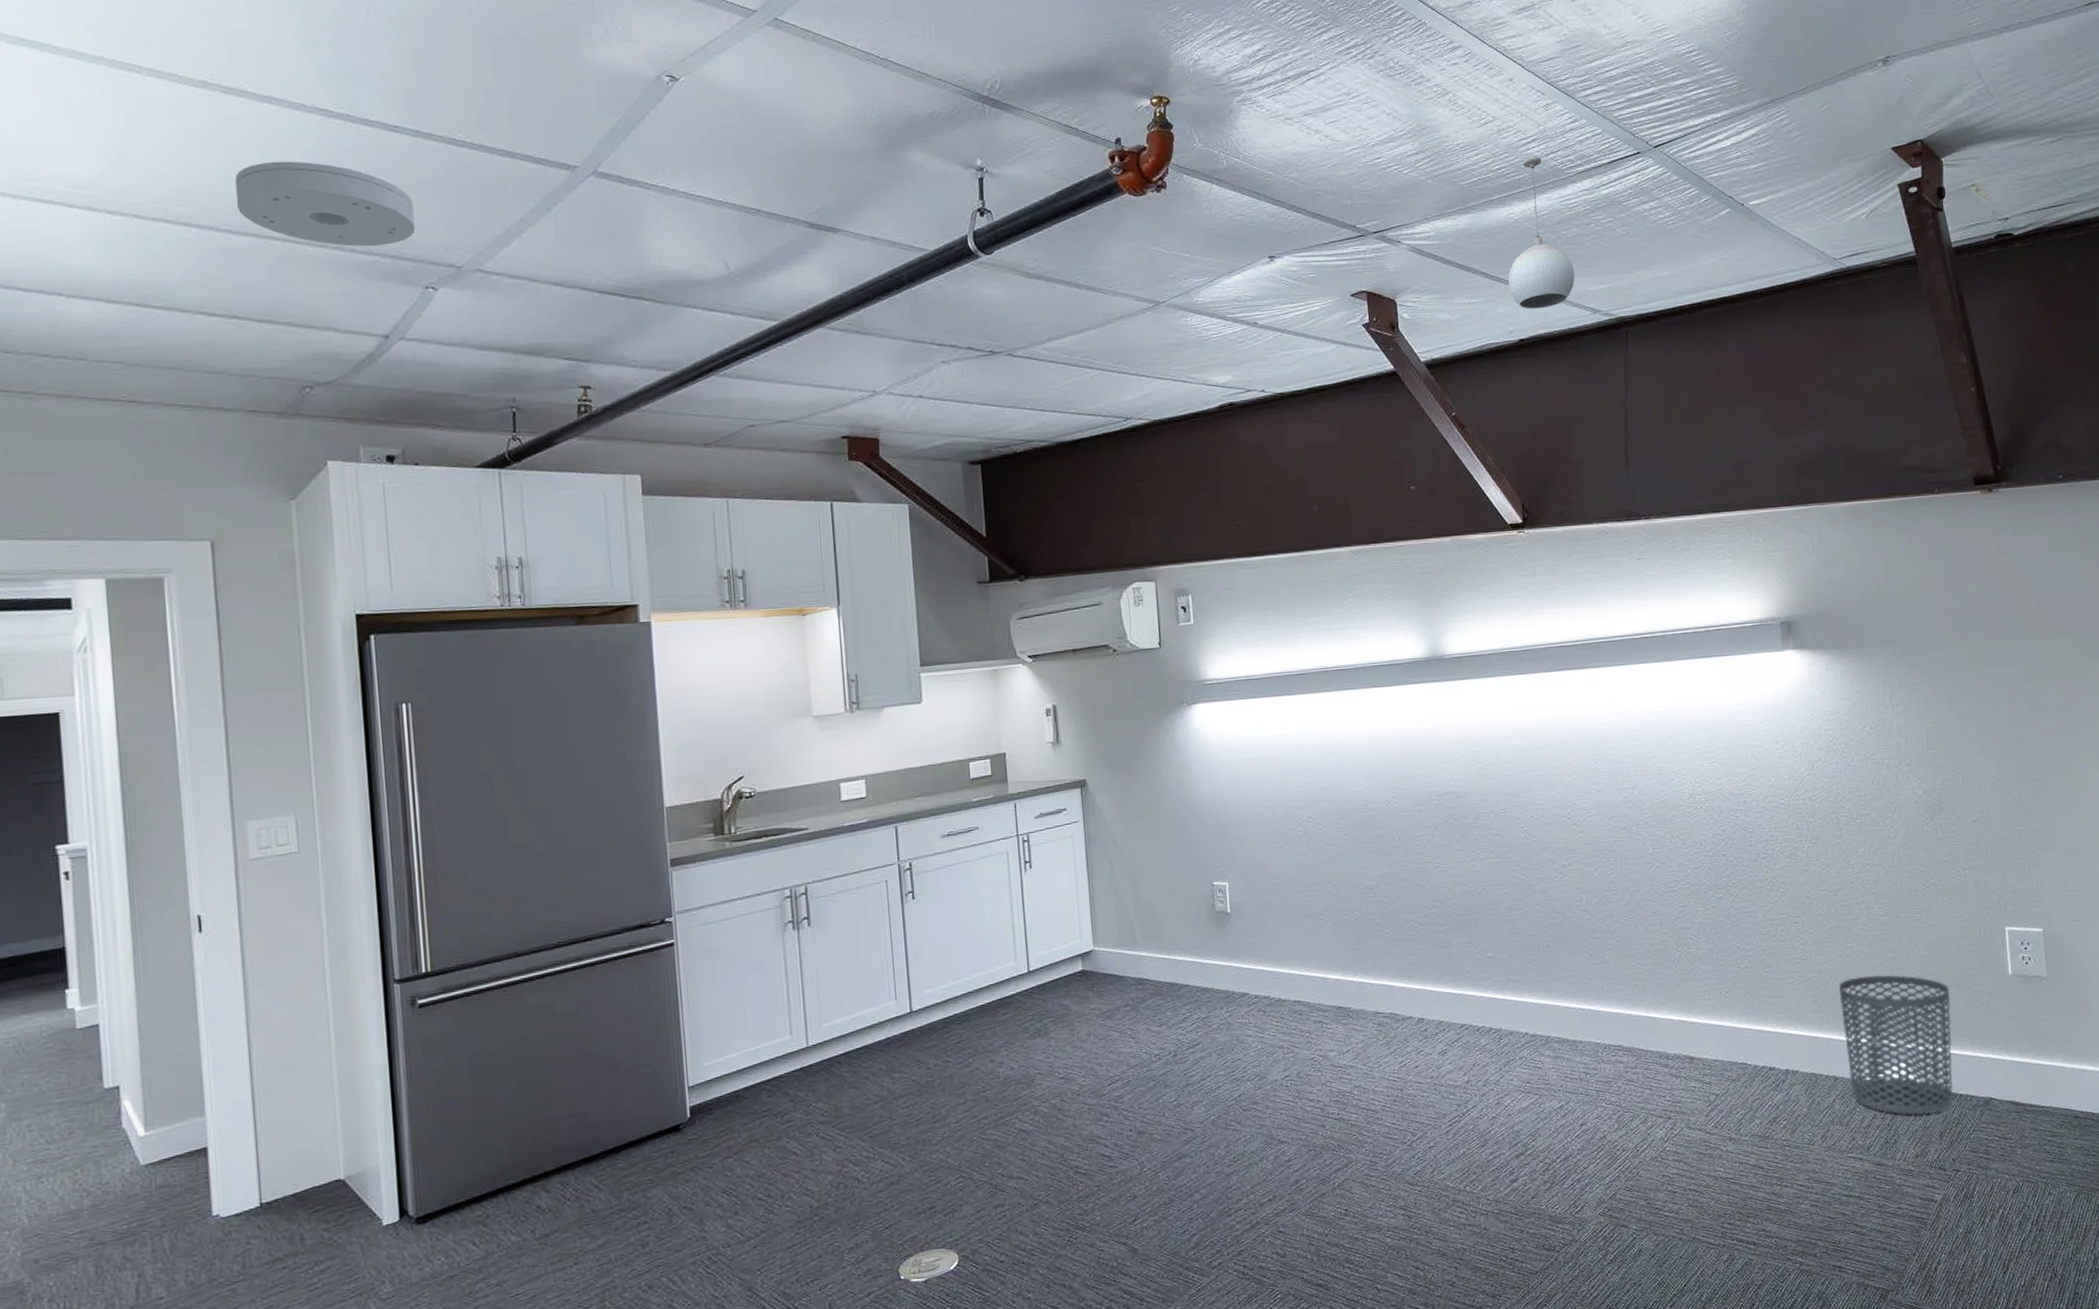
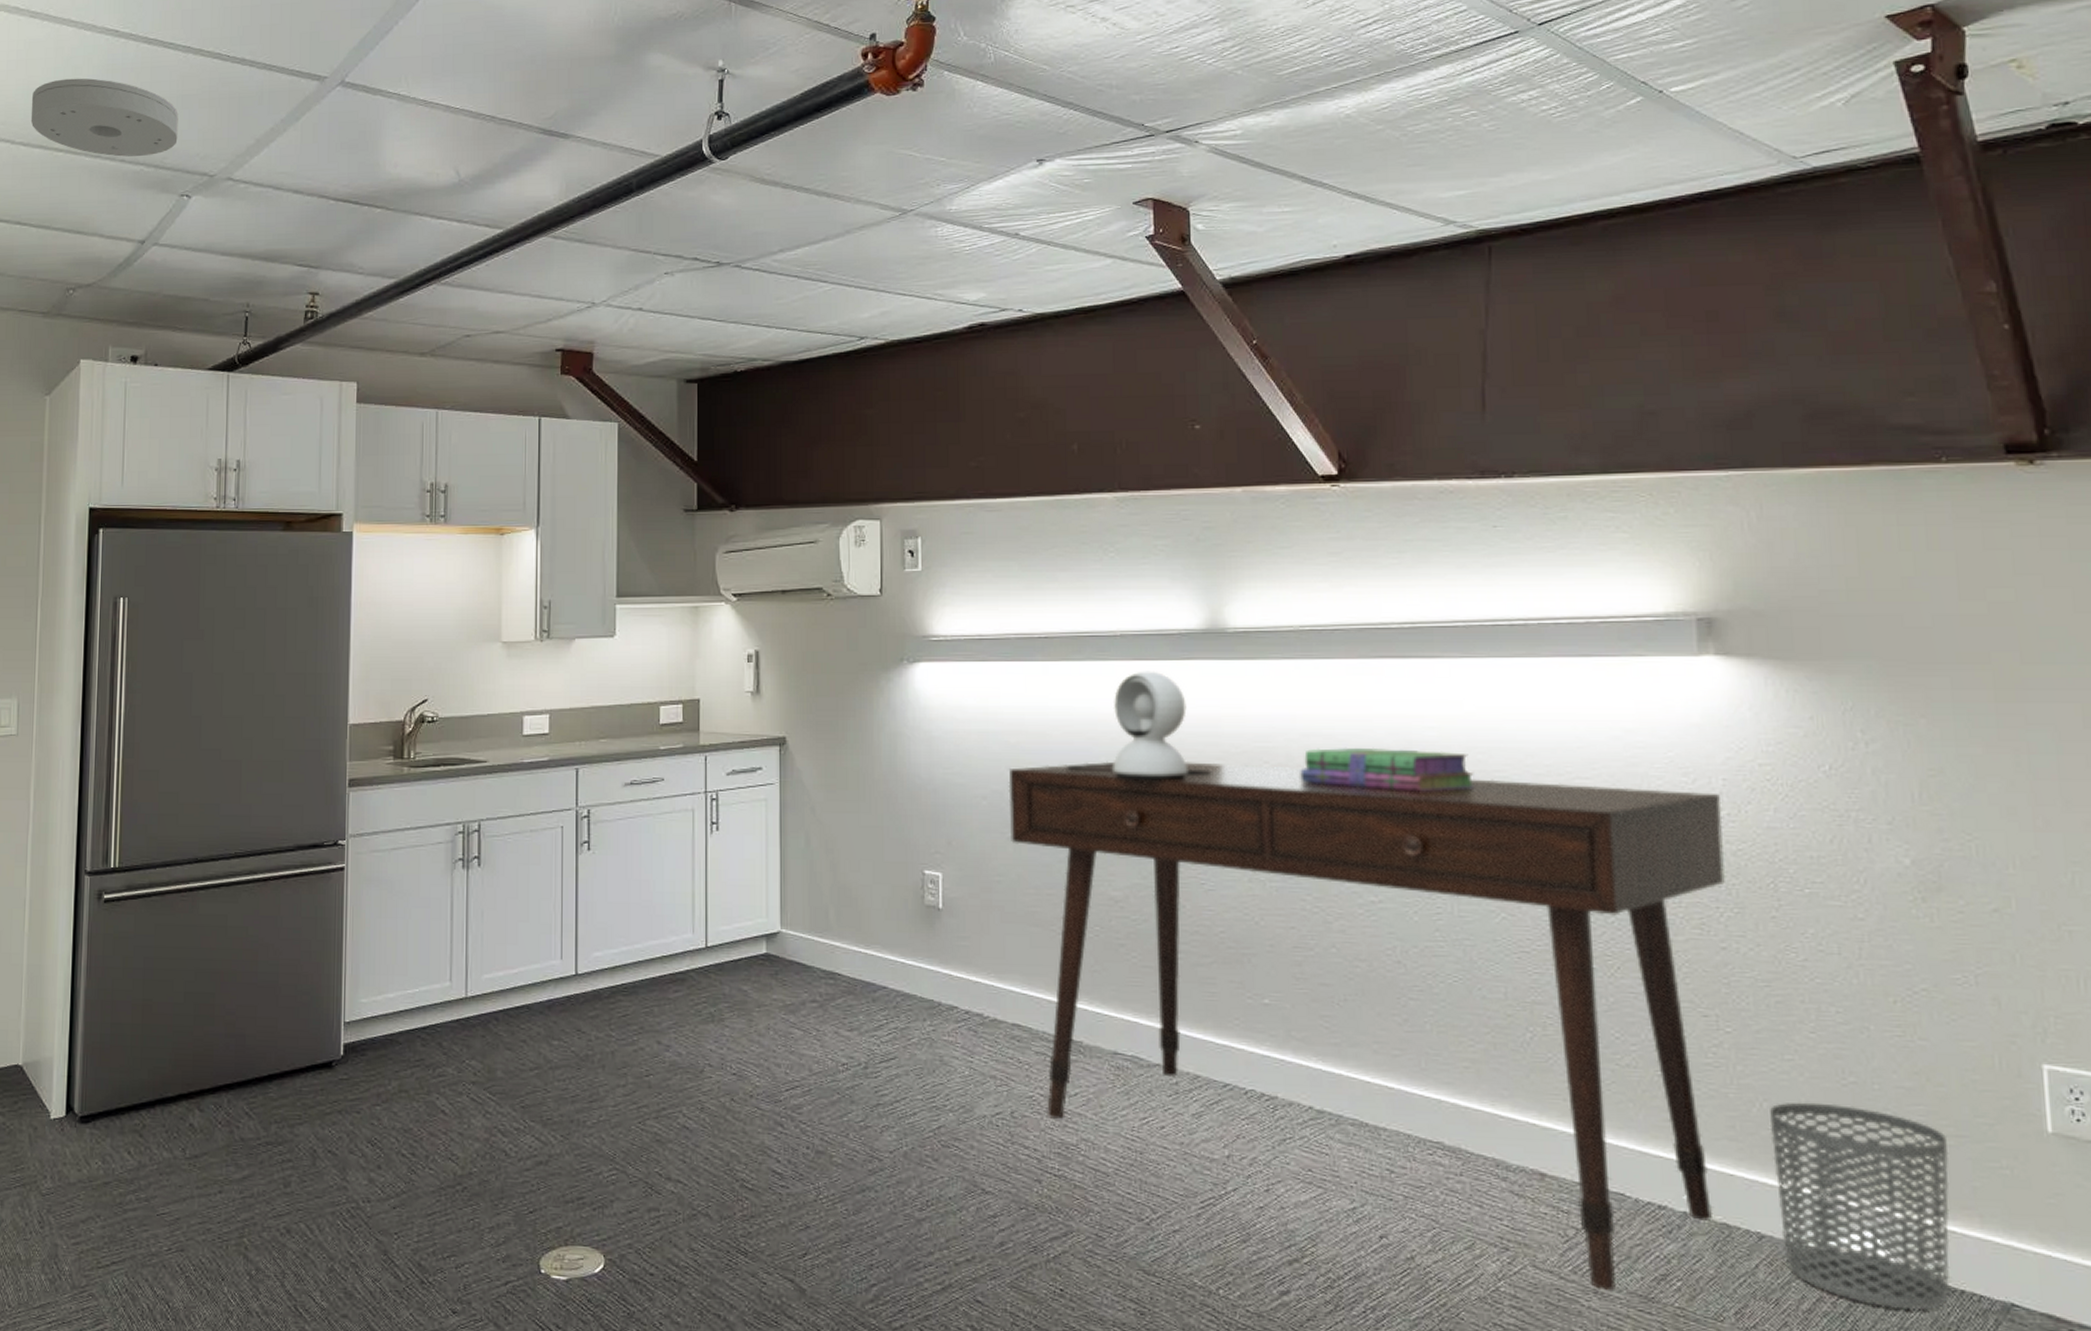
desk: none [1278,755,1805,1137] -> present [1008,761,1725,1291]
table lamp: none [1325,695,1439,788] -> present [1067,671,1212,781]
stack of books: none [1506,741,1633,777] -> present [1300,747,1475,792]
pendant light: present [1508,156,1575,309] -> none [1334,40,1423,220]

